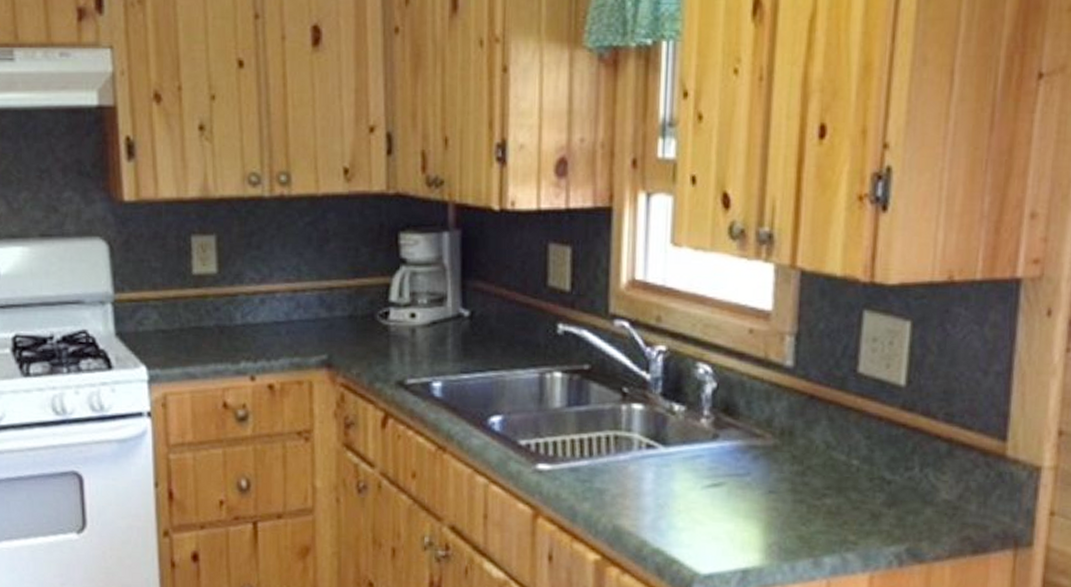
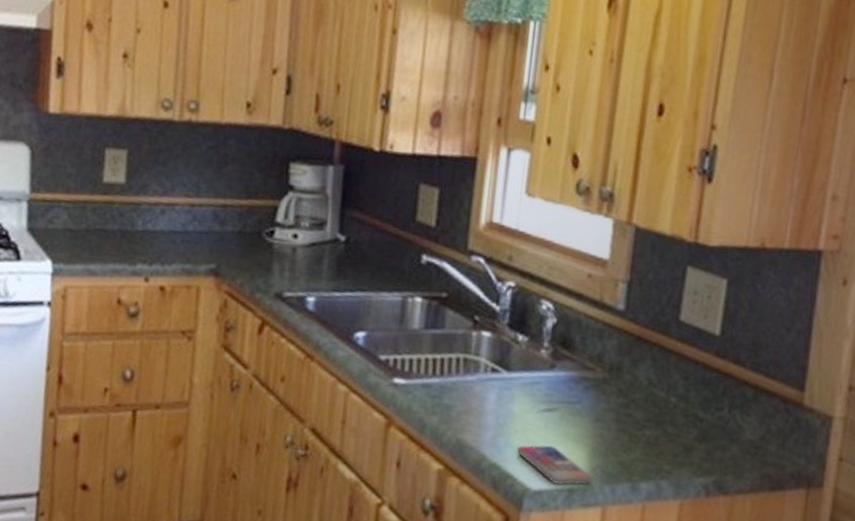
smartphone: none [681,524,770,566] -> present [516,445,593,485]

